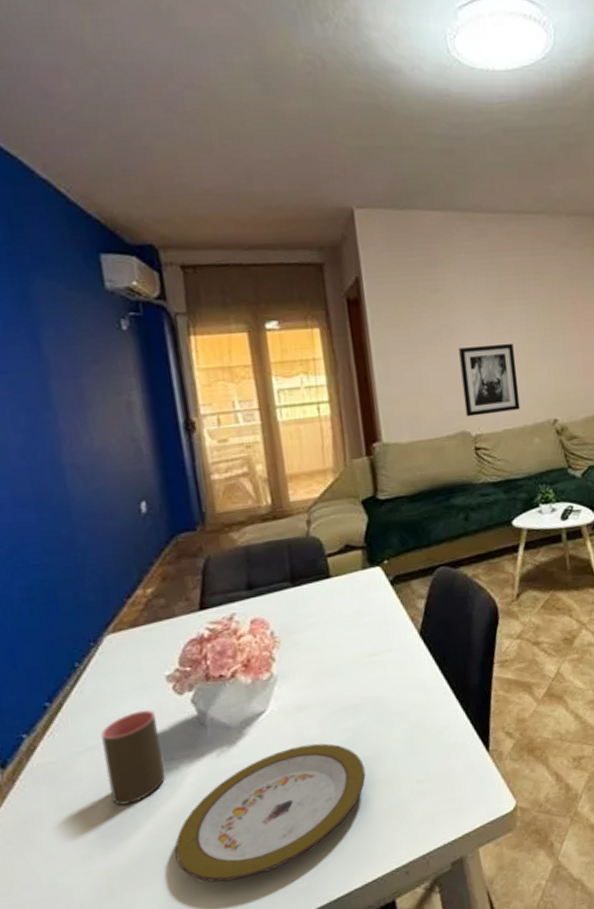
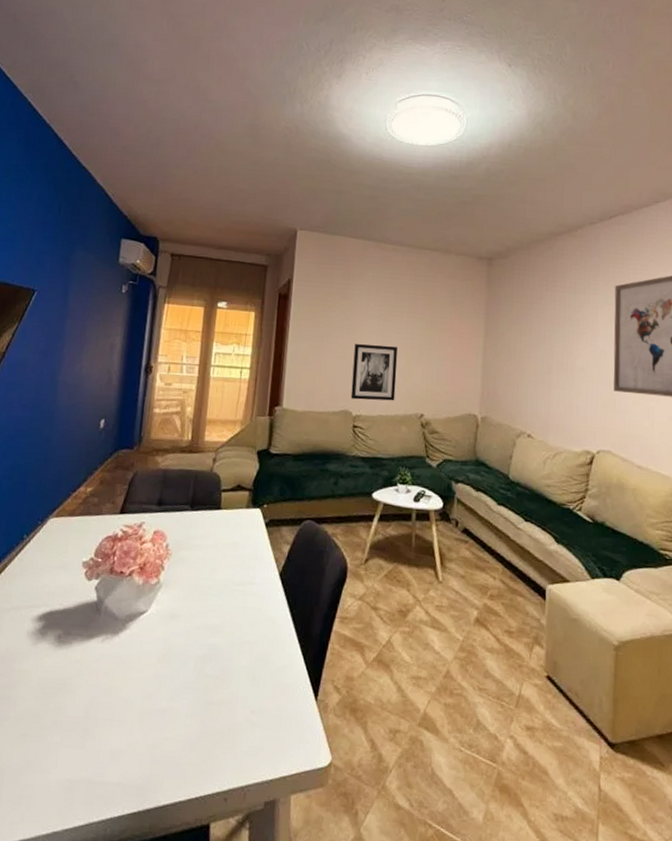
cup: present [100,710,165,806] -> none [17,586,67,664]
plate: present [174,743,366,883] -> none [49,650,212,761]

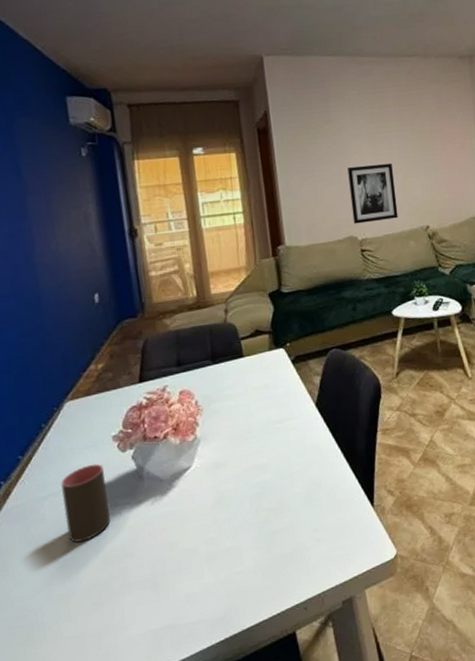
cup: none [17,586,67,664] -> present [60,464,111,543]

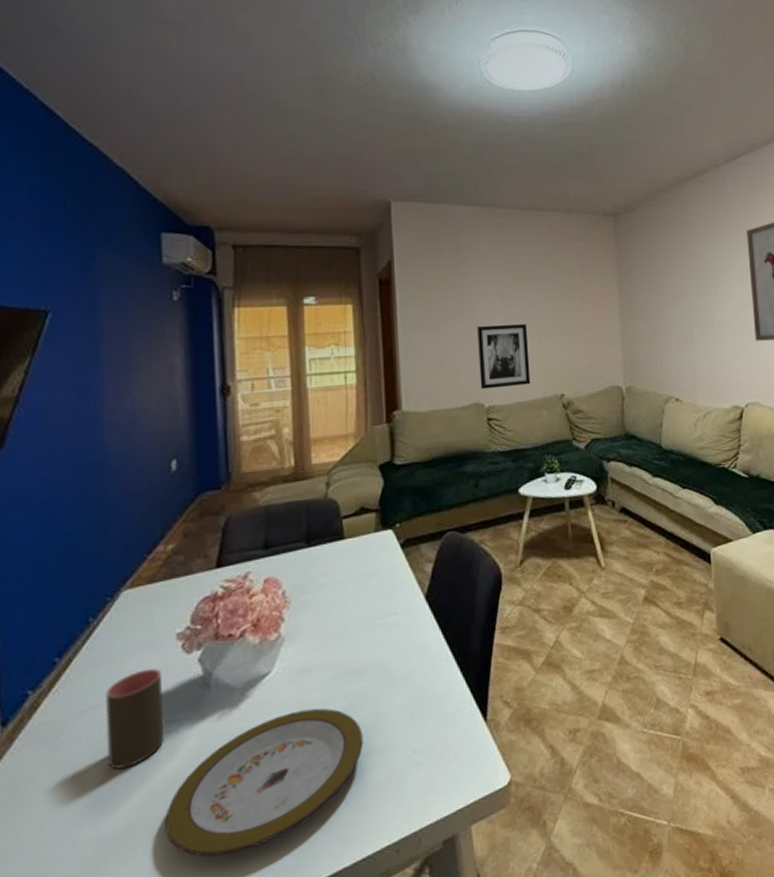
plate: none [117,495,272,610] -> present [165,708,363,857]

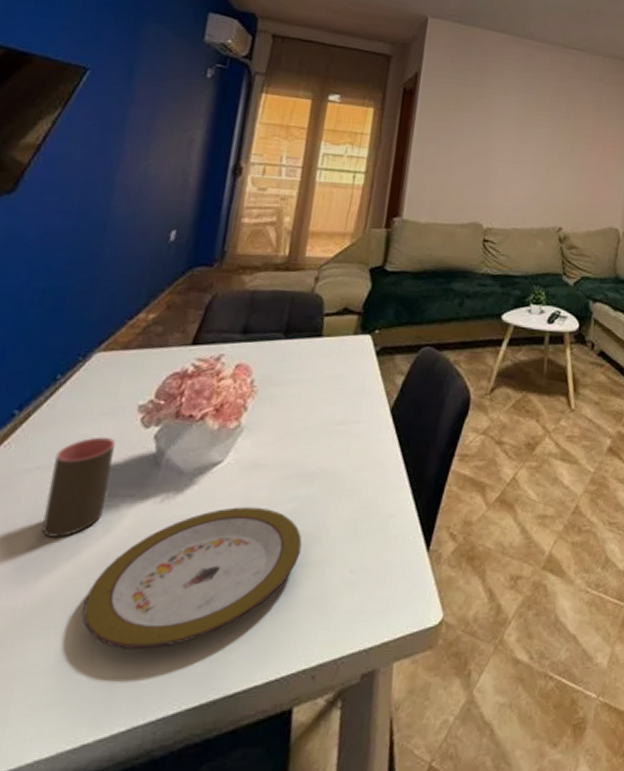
wall art: present [477,324,531,390] -> none [482,149,537,213]

